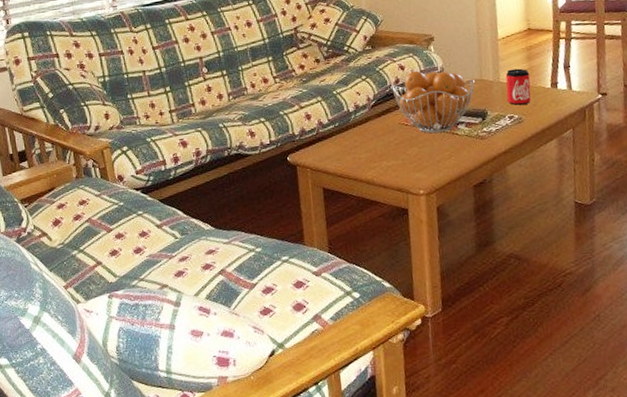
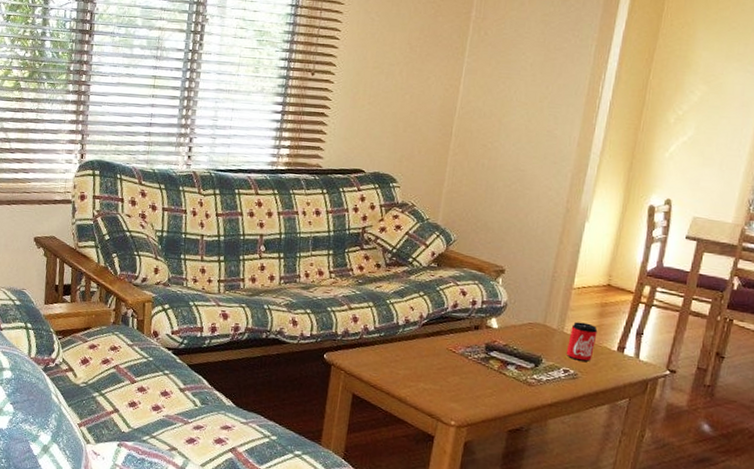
fruit basket: present [391,70,475,134] -> none [448,299,537,369]

